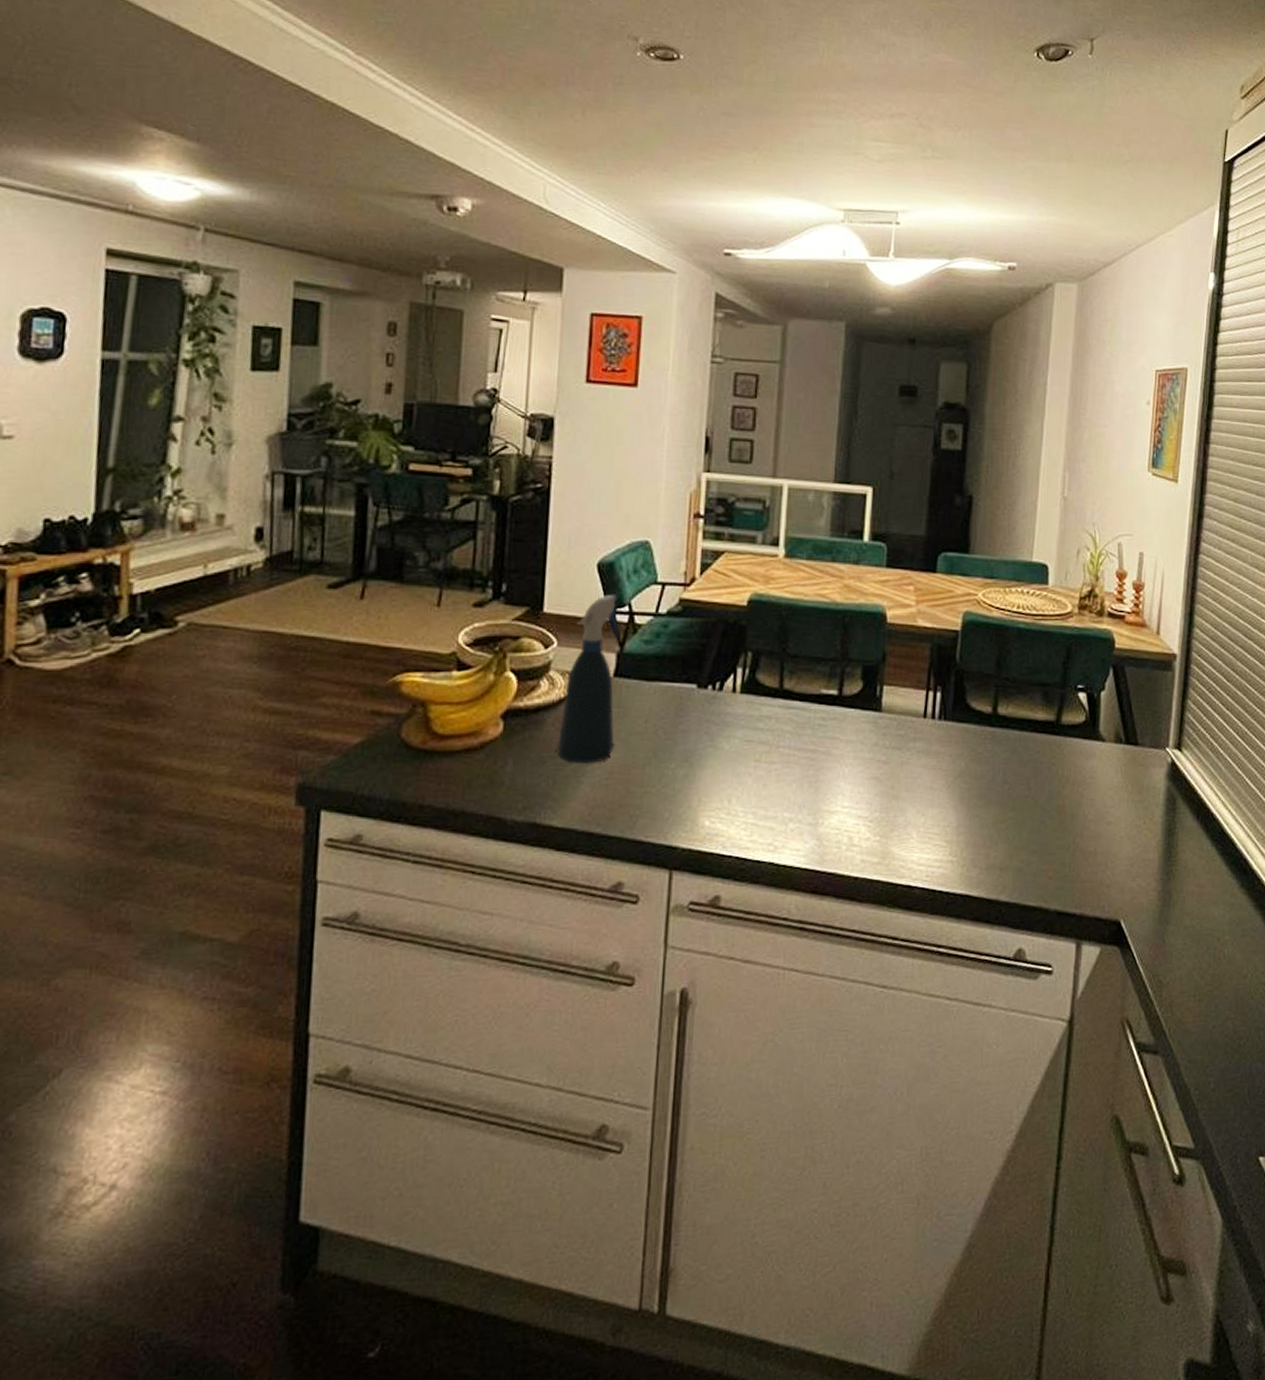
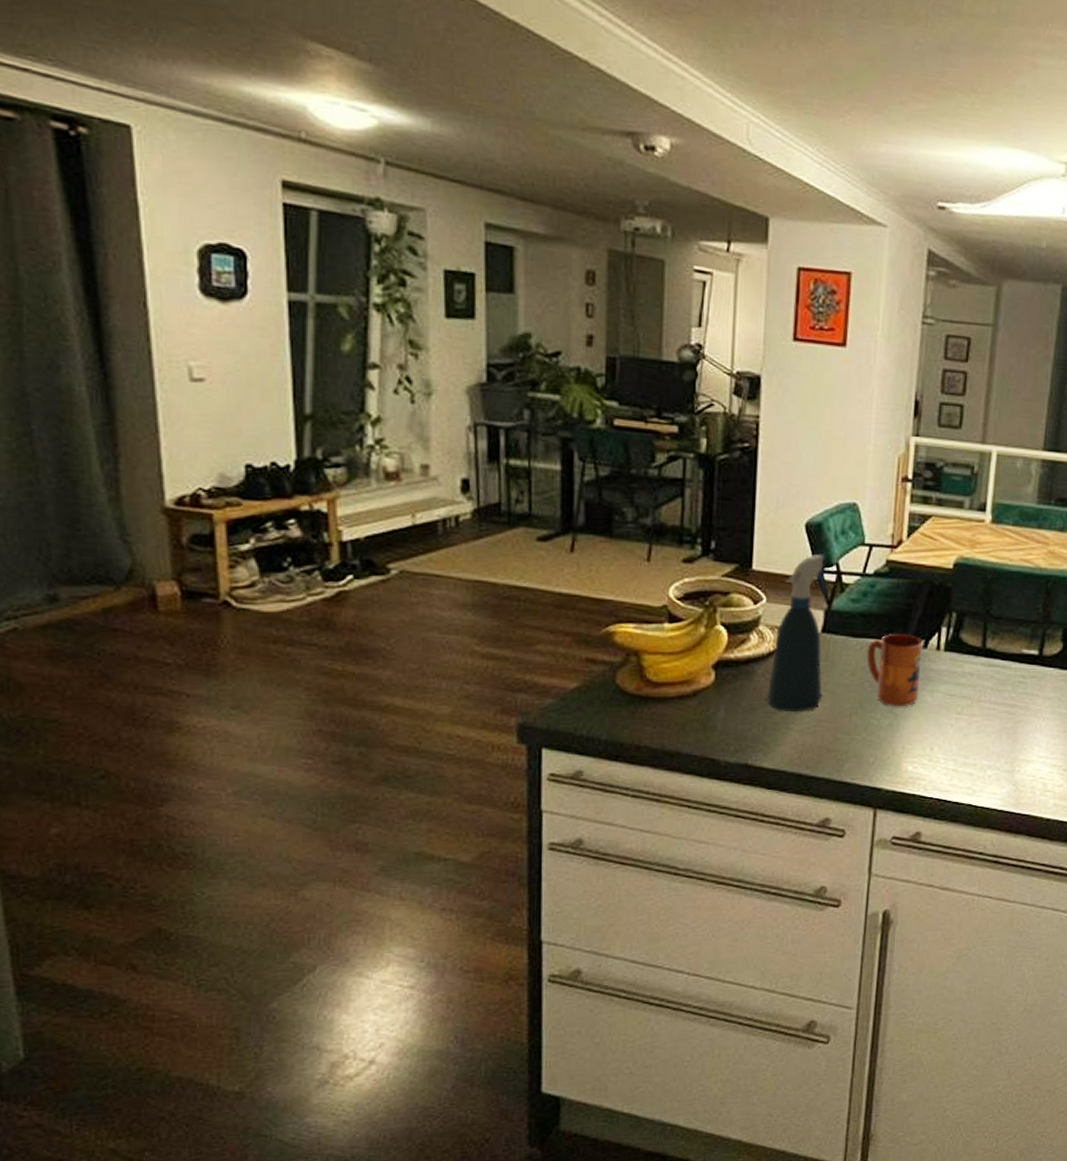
mug: none [659,675,719,756] -> present [866,633,924,707]

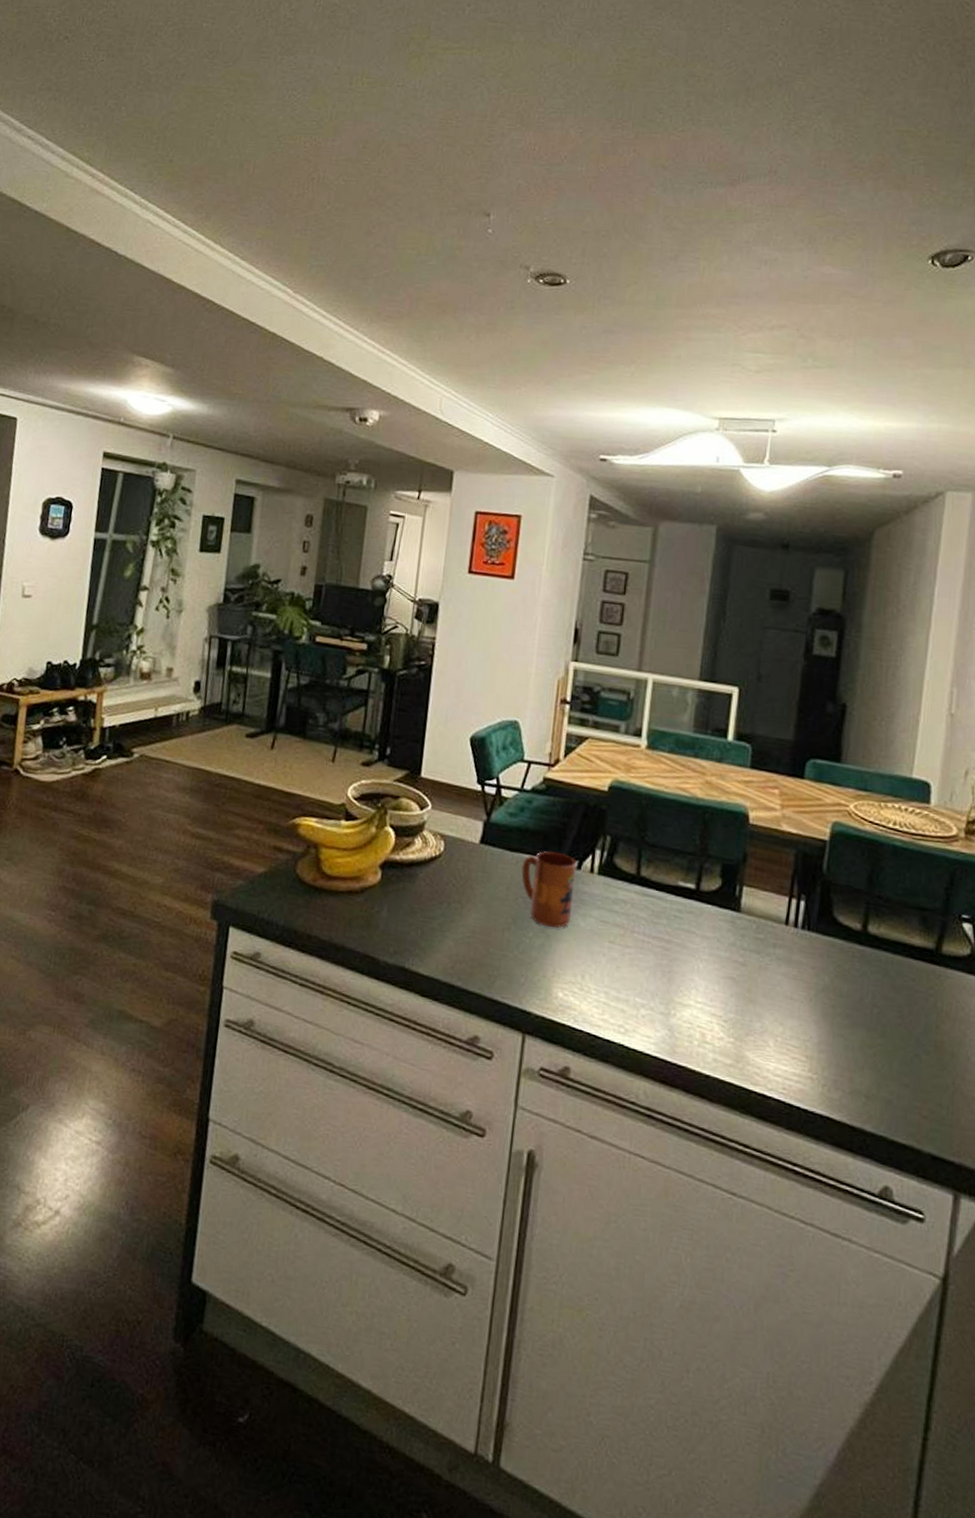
spray bottle: present [766,553,828,711] -> none [425,766,488,921]

